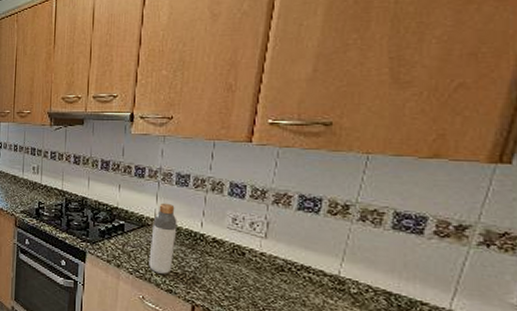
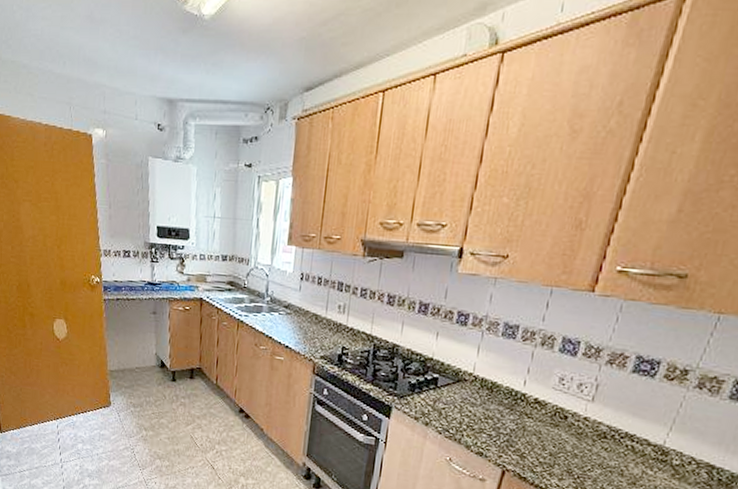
bottle: present [149,203,177,274] -> none [460,356,499,435]

